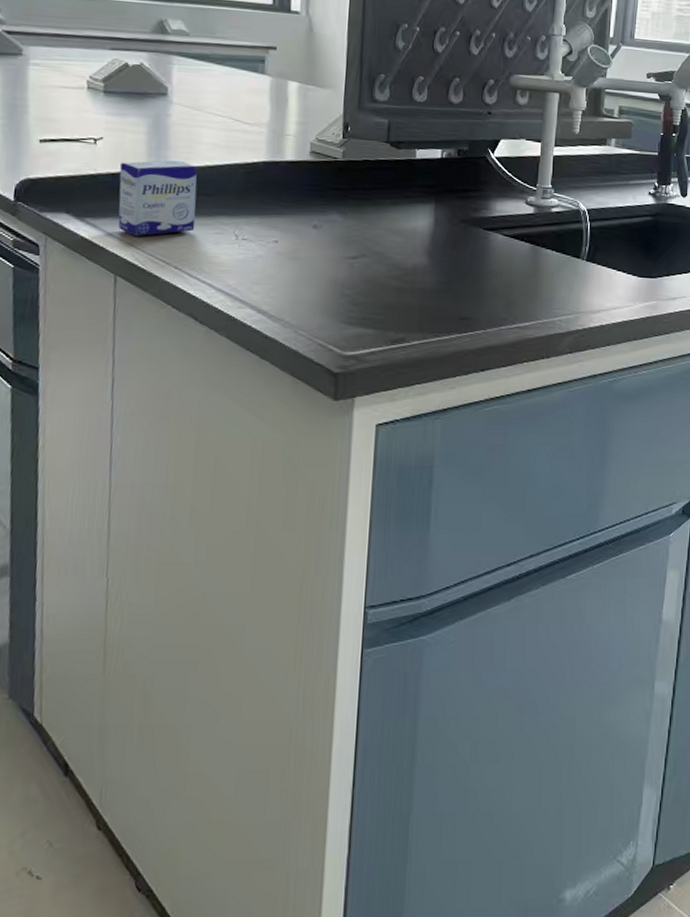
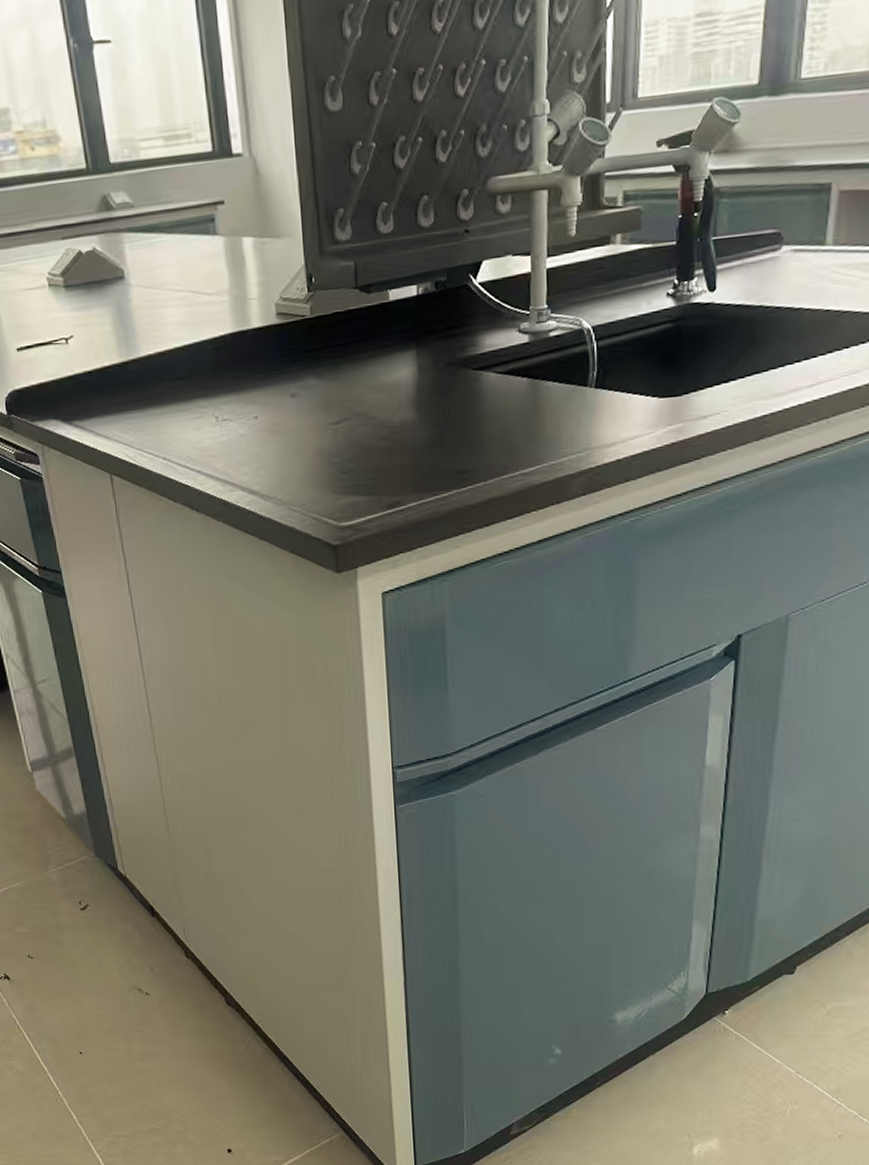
box: present [118,160,198,236] -> none [94,346,175,432]

